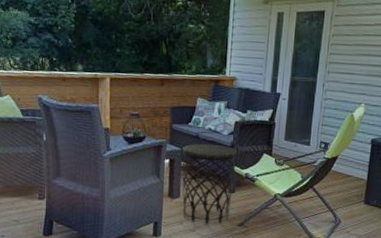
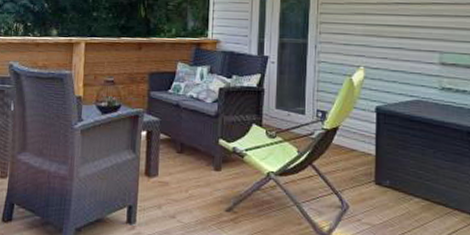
side table: present [182,143,238,225] -> none [161,113,223,210]

